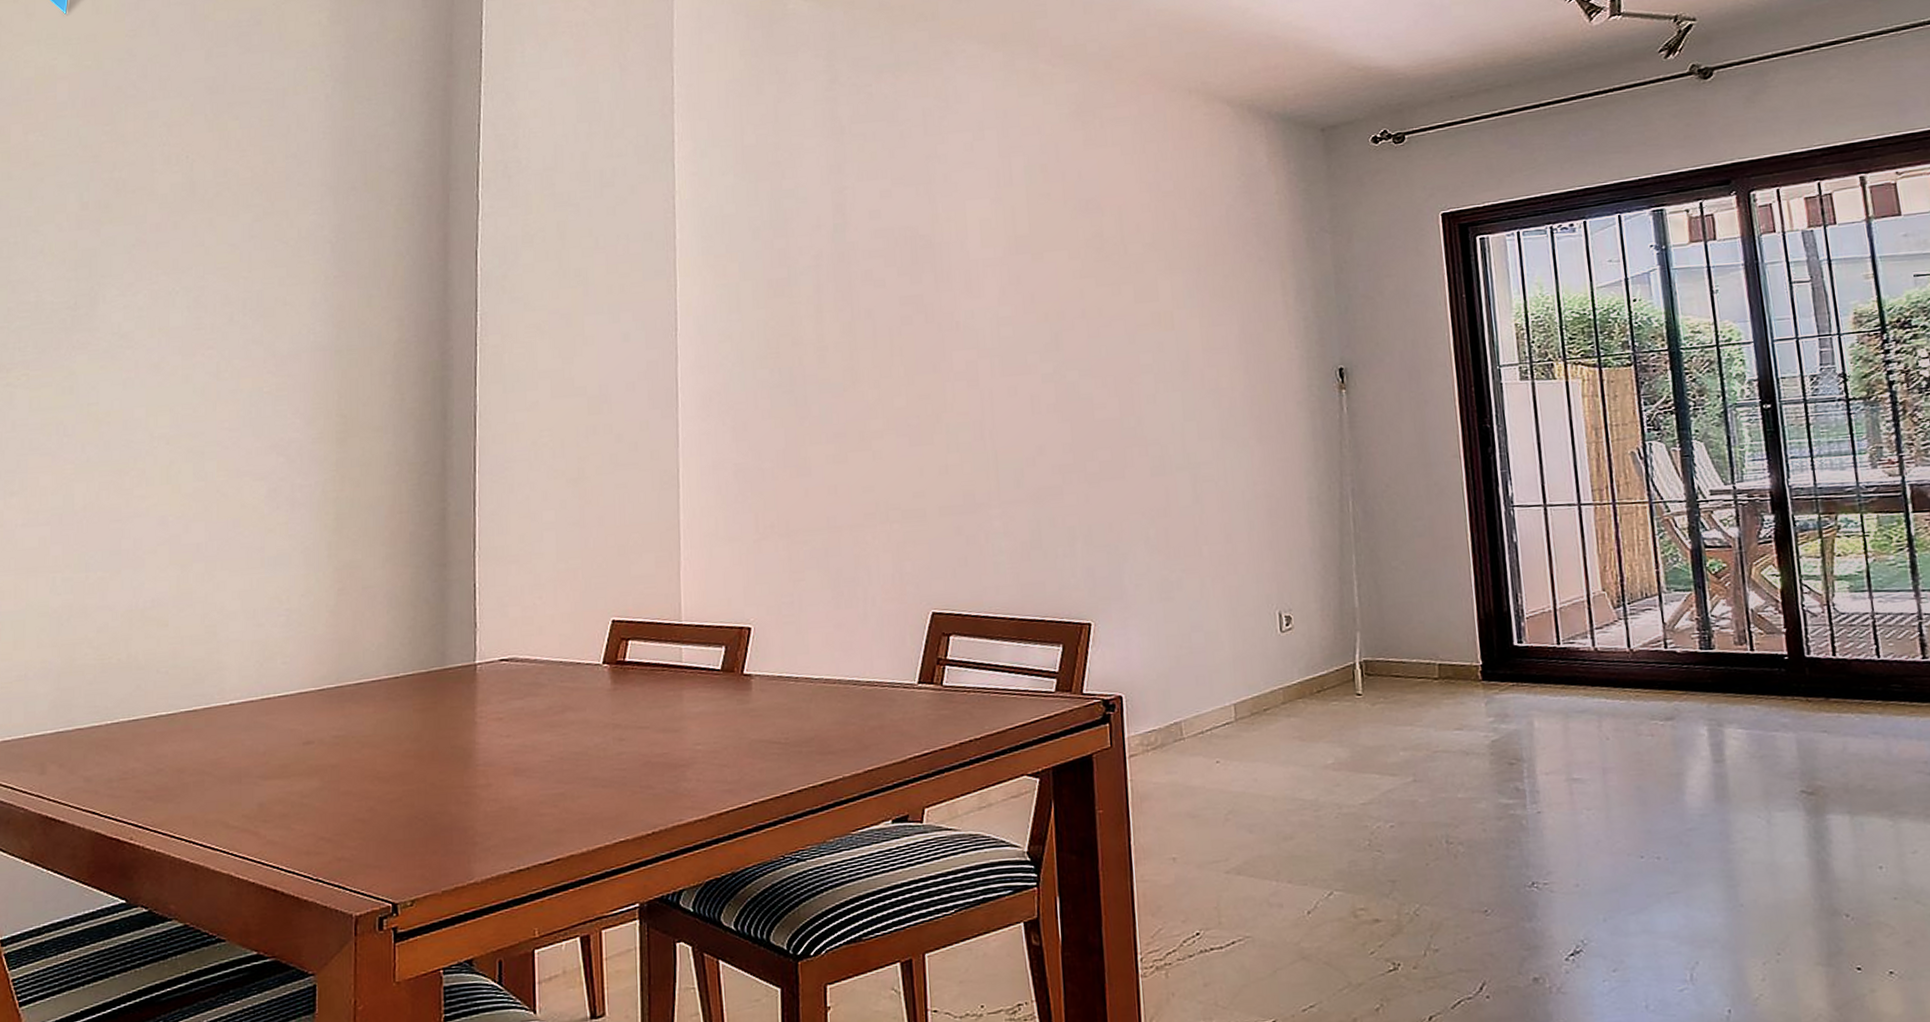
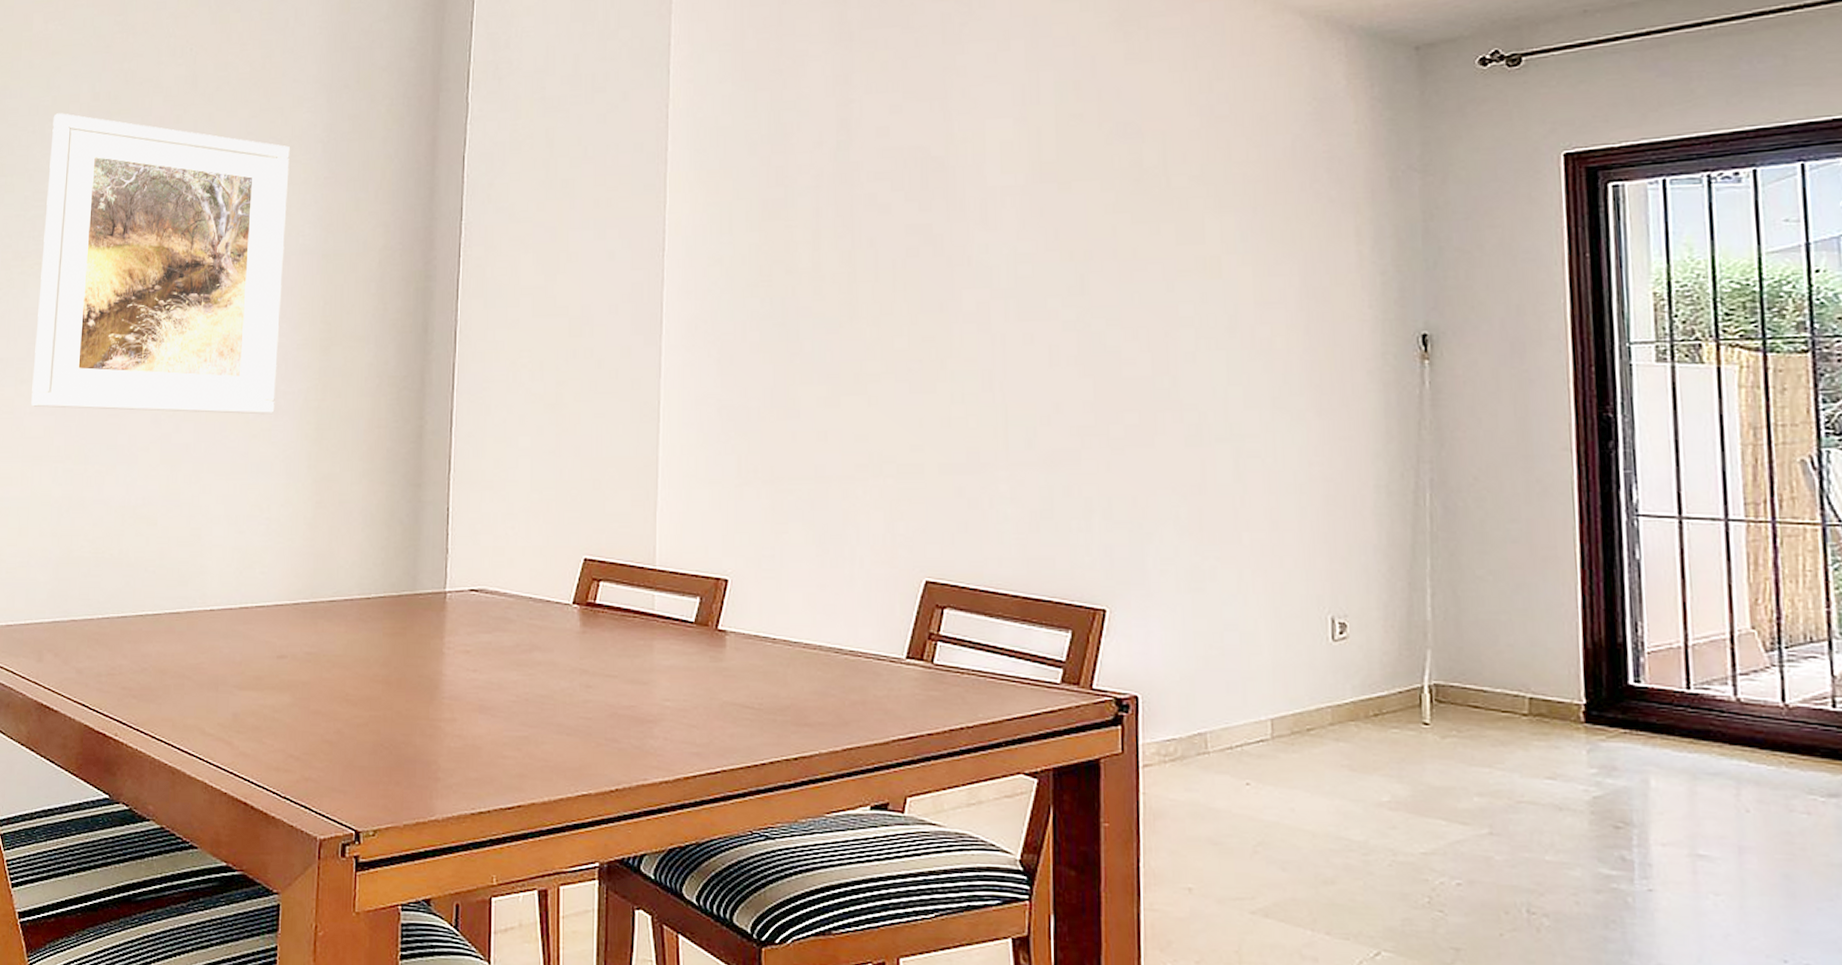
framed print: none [23,223,297,519] -> present [31,113,290,415]

